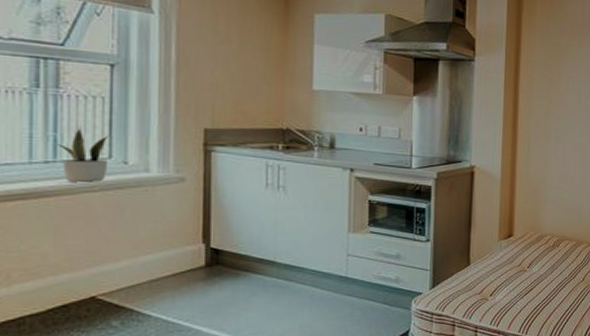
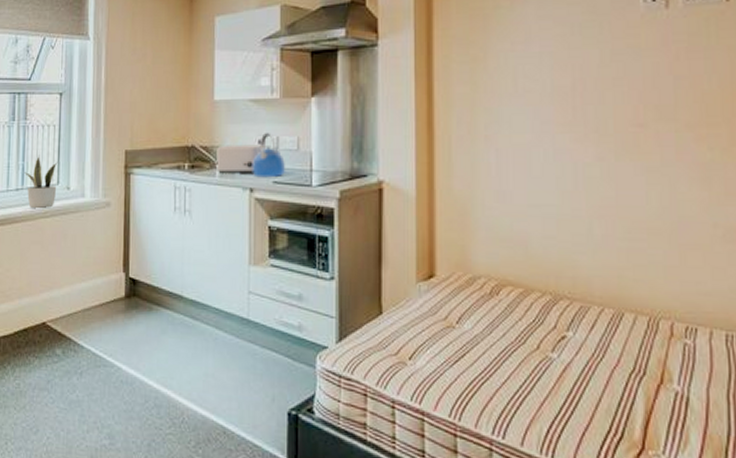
toaster: none [315,130,367,157] -> present [216,144,265,175]
kettle: none [352,122,386,161] -> present [252,133,285,178]

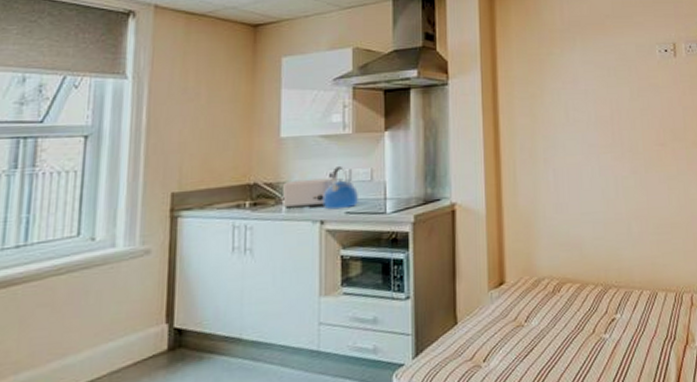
potted plant: present [24,154,58,209] -> none [29,204,79,267]

